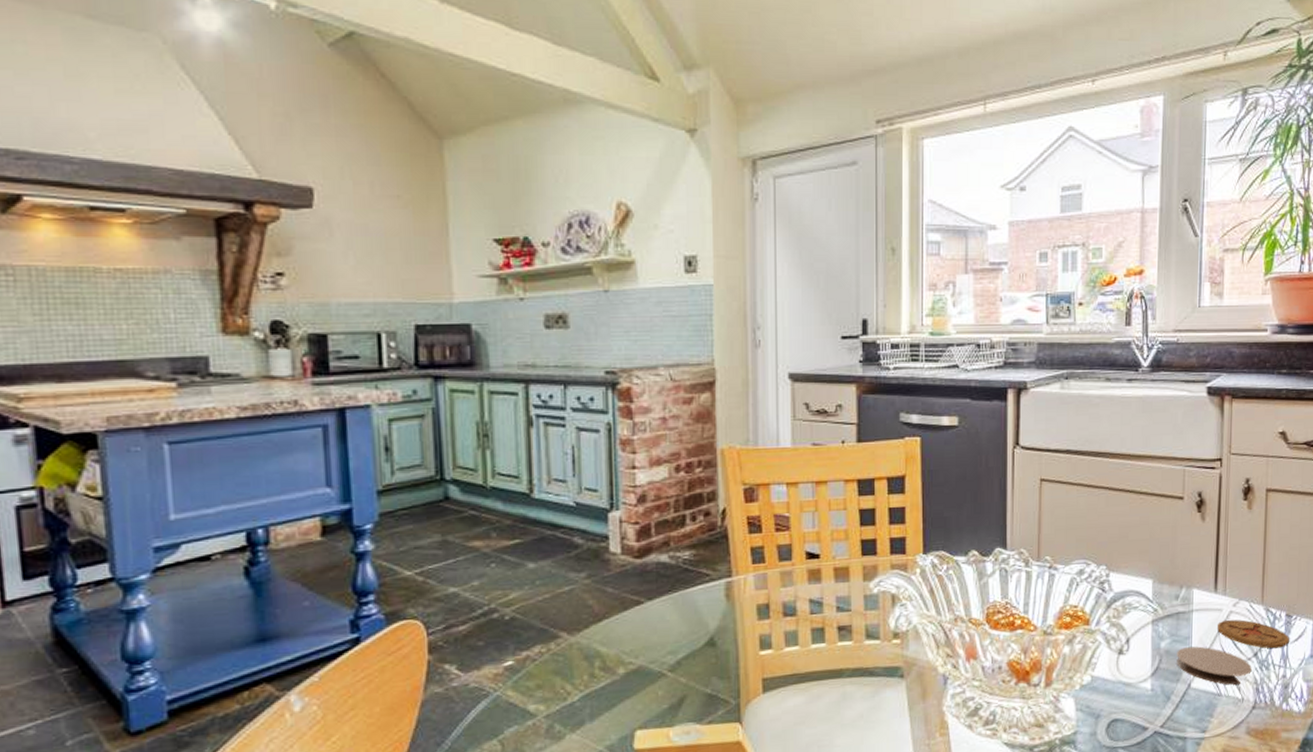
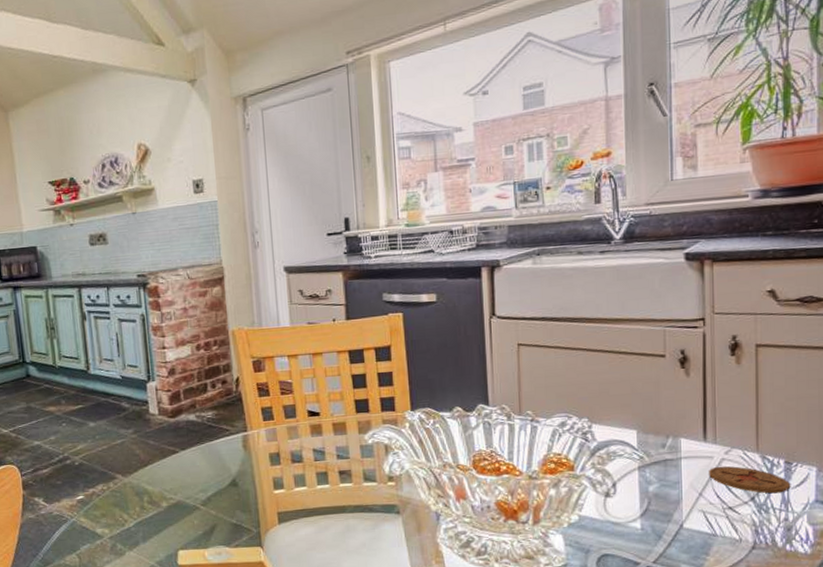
coaster: present [1177,646,1252,685] -> none [666,490,749,527]

